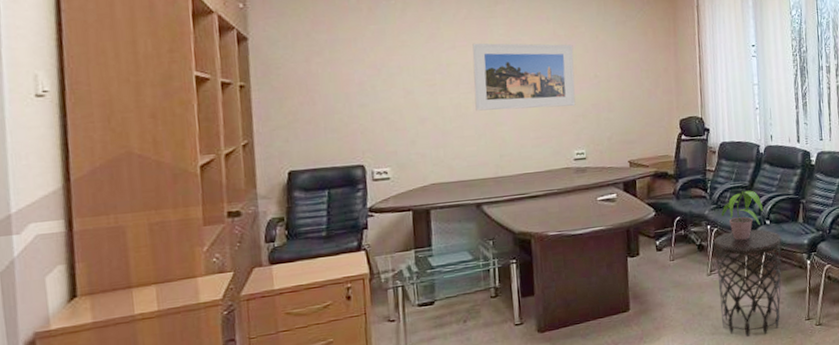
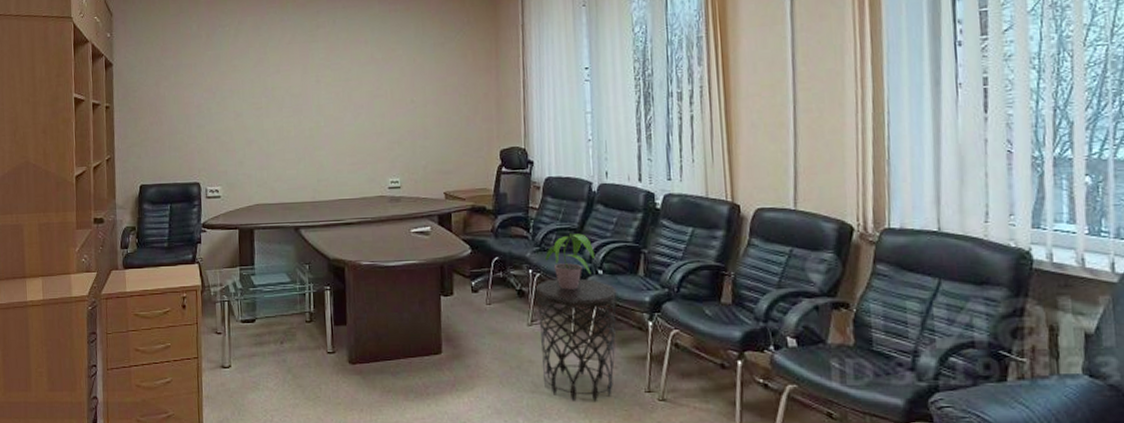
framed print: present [472,43,576,111] -> none [295,67,391,135]

